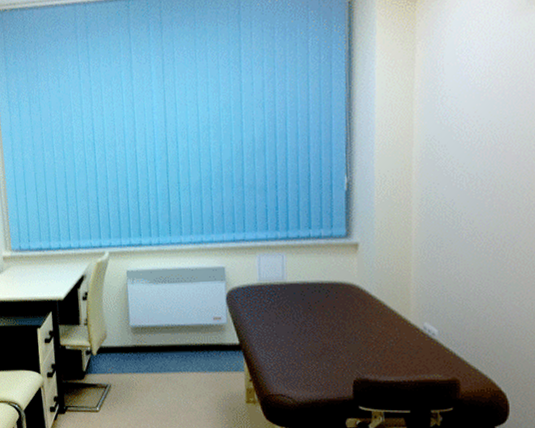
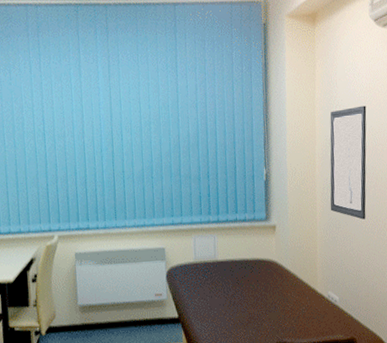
wall art: none [429,95,484,237] -> present [330,105,367,220]

